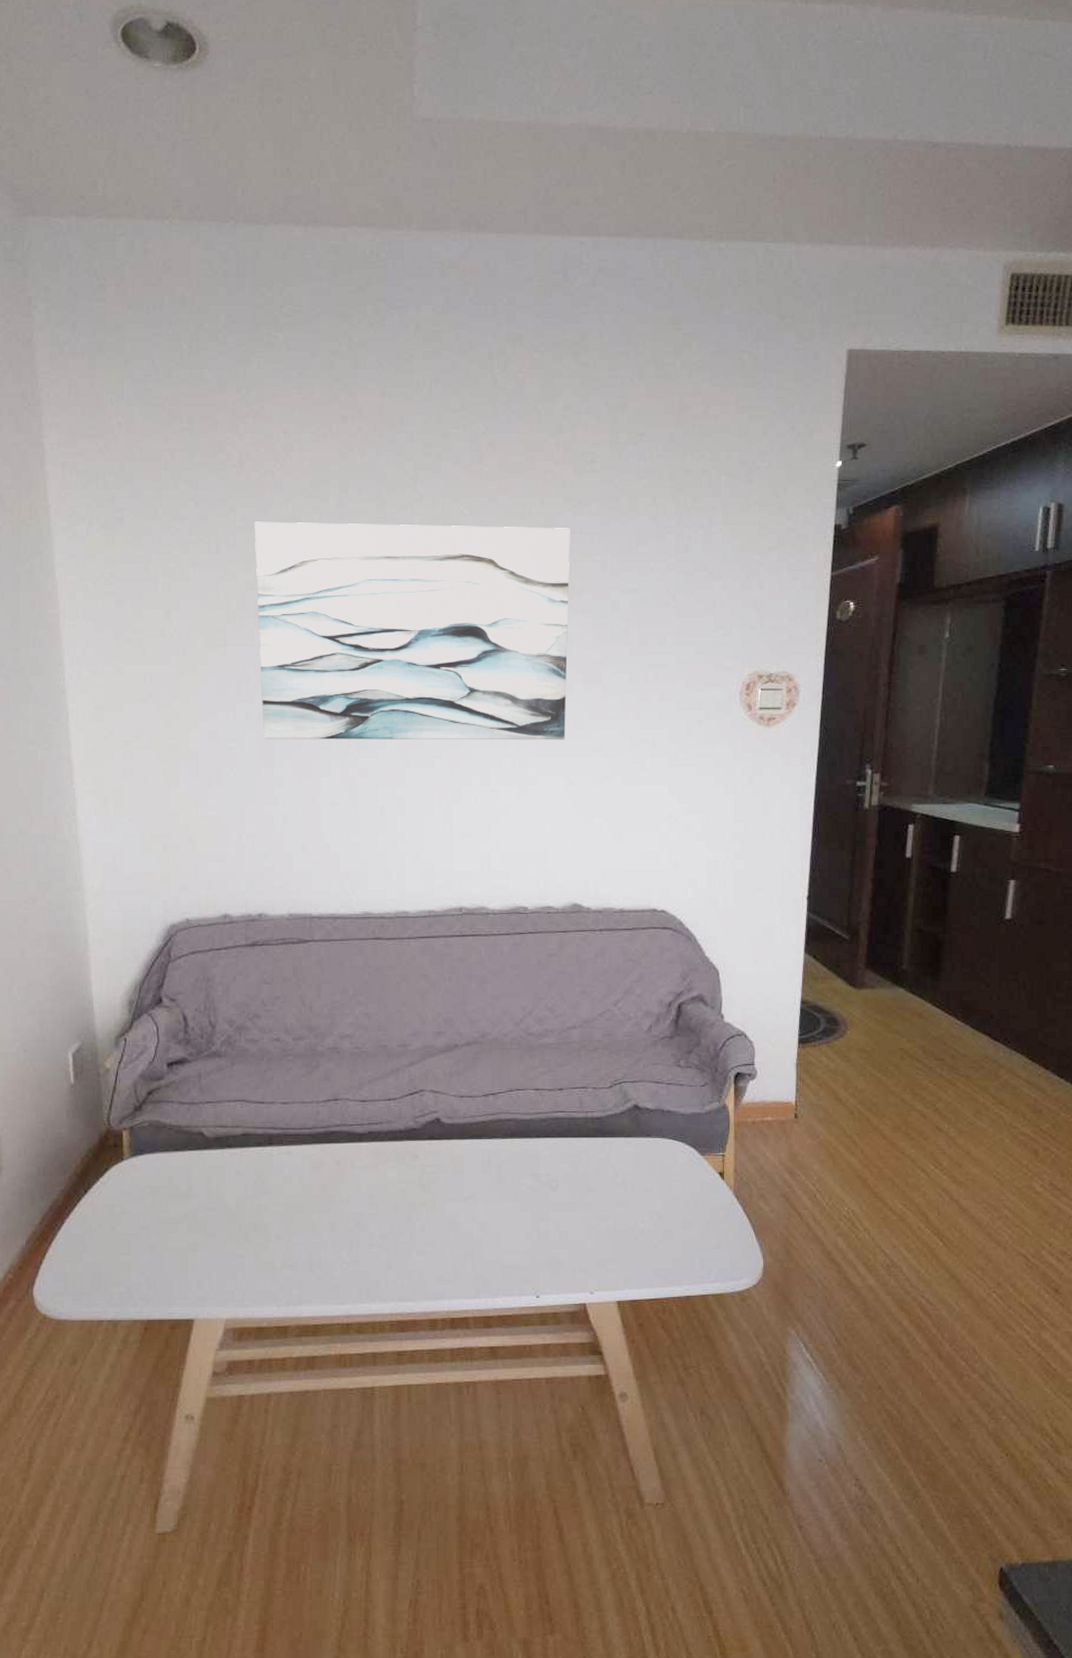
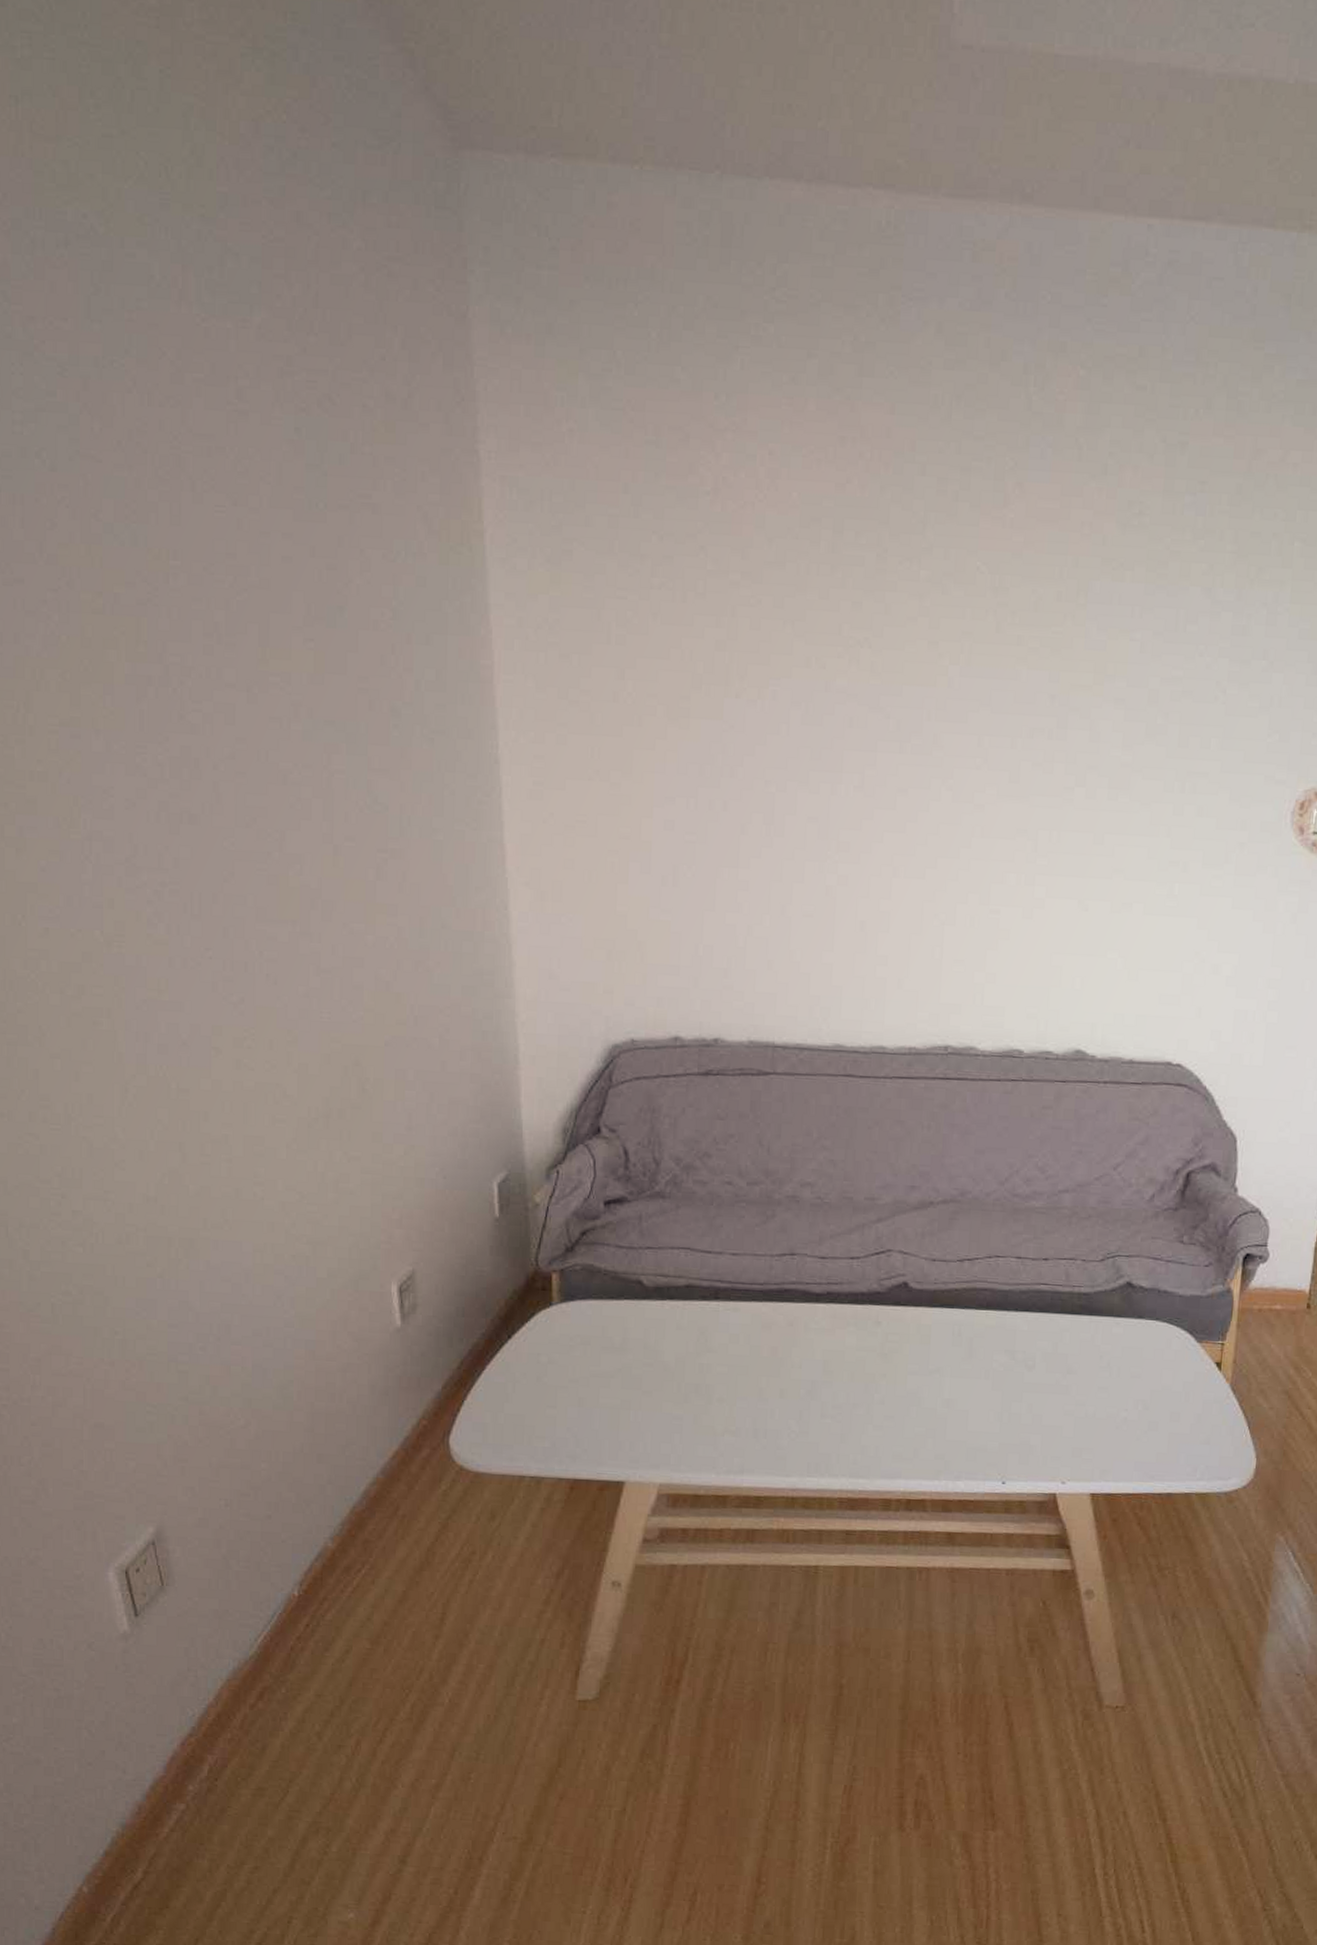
wall art: present [254,521,570,740] -> none [728,565,1107,857]

